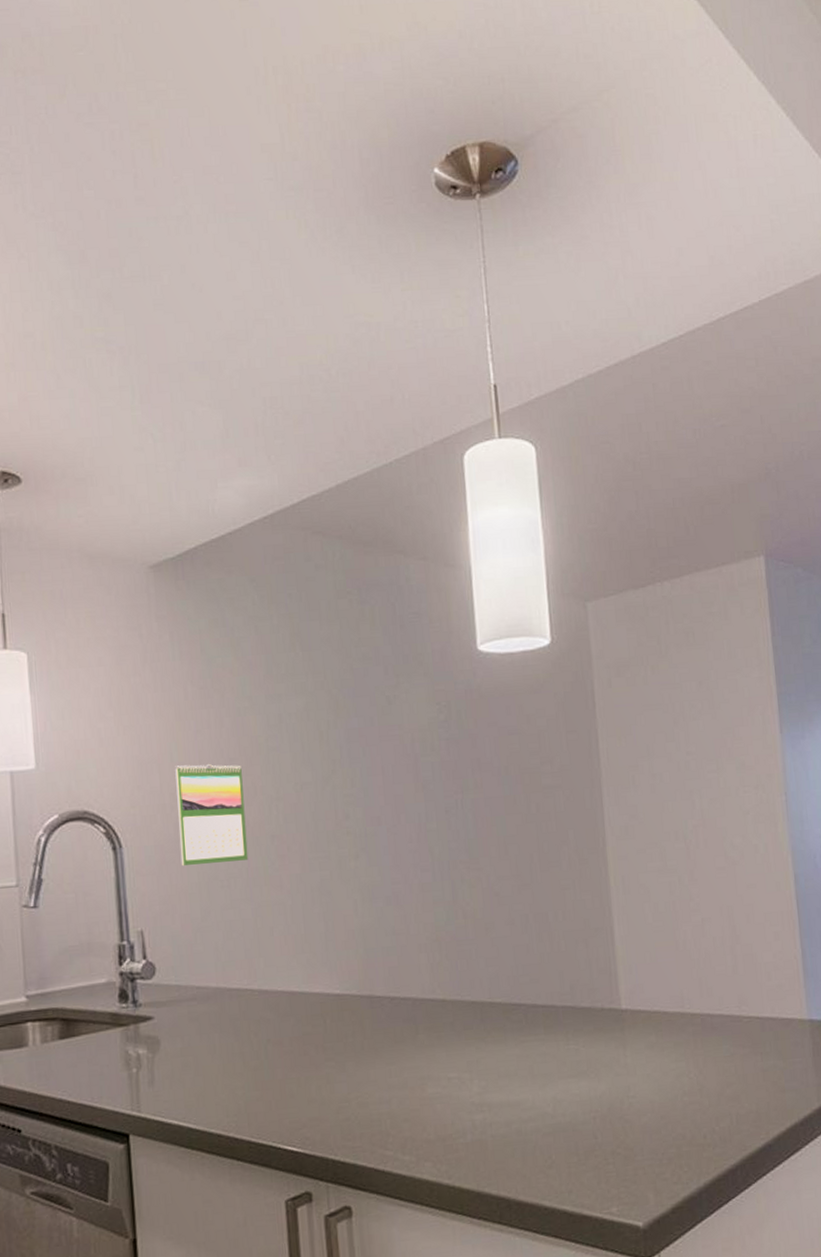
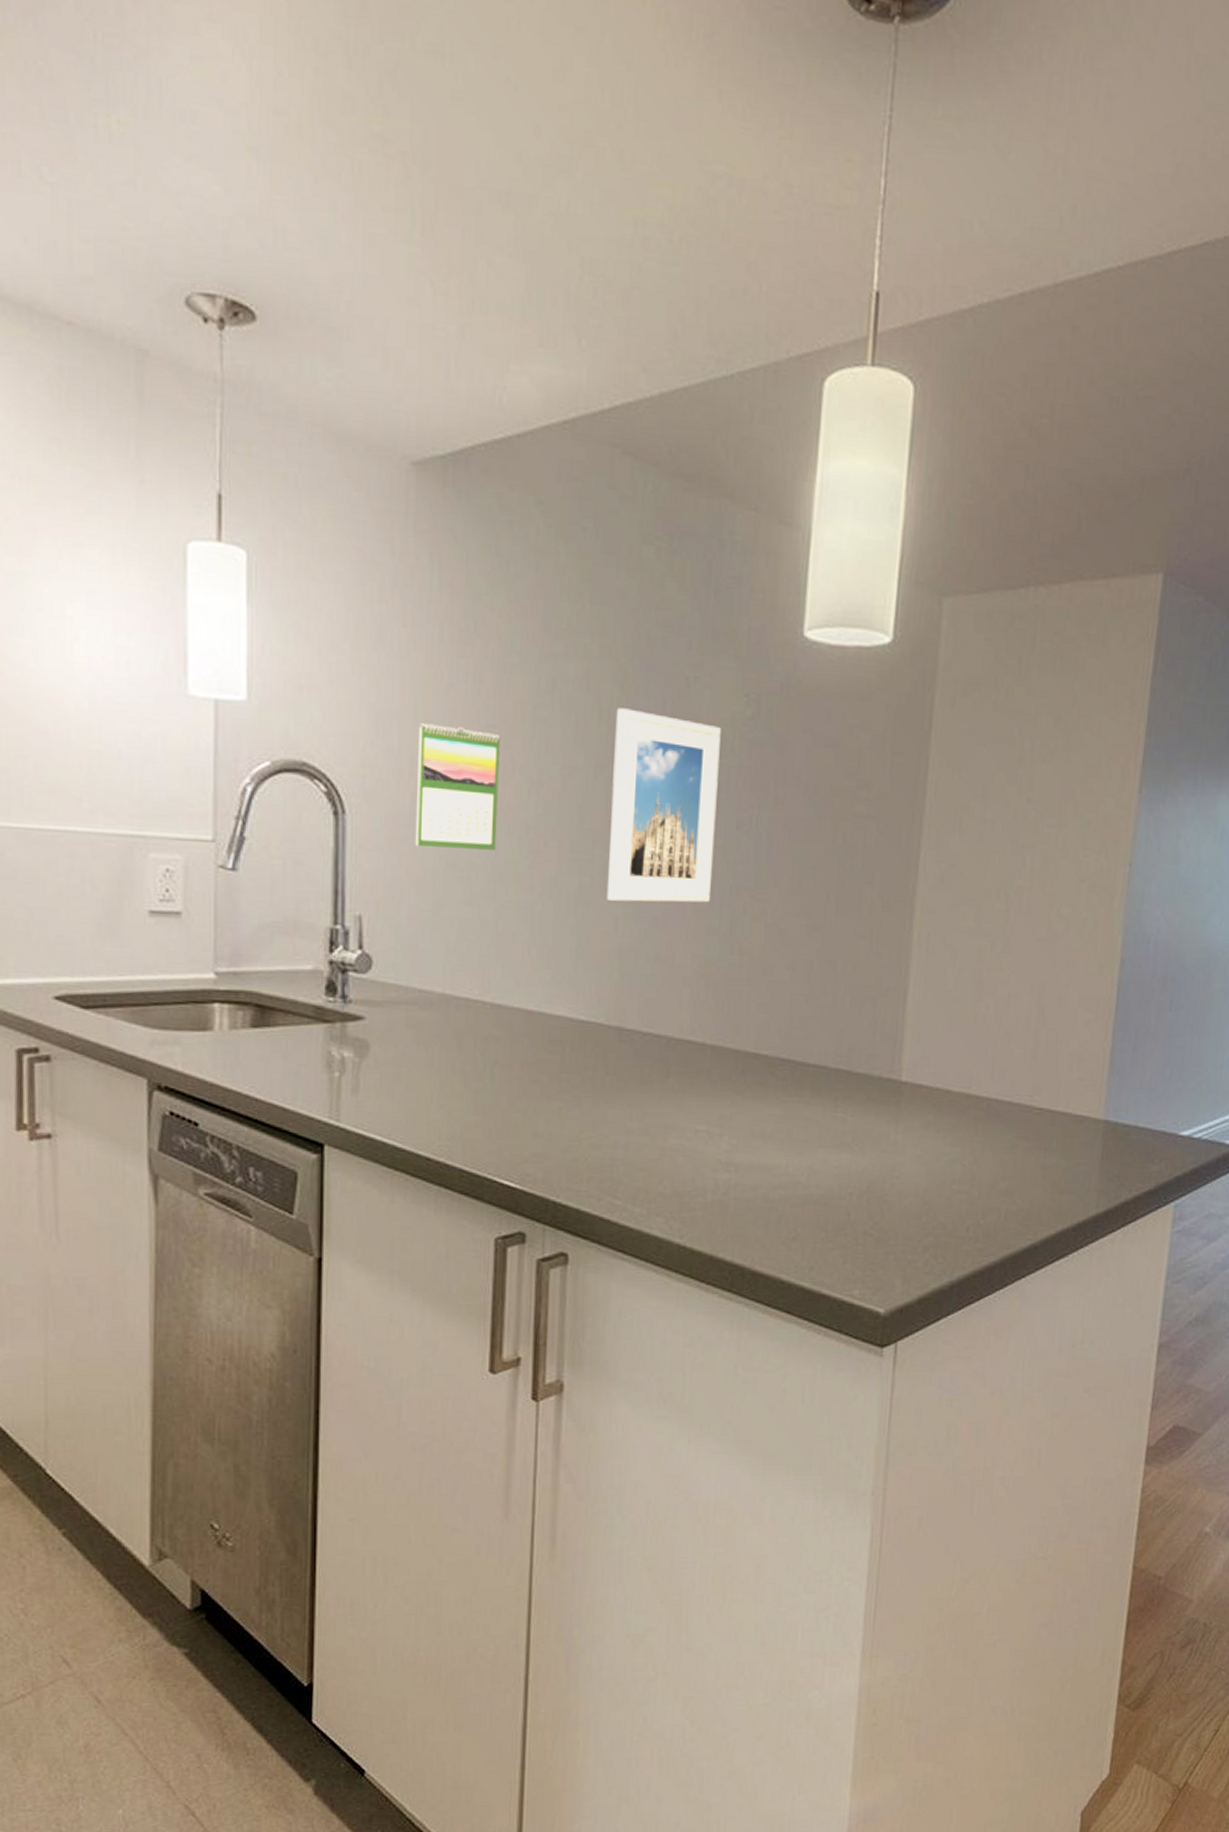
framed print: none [333,728,432,888] -> present [606,708,721,903]

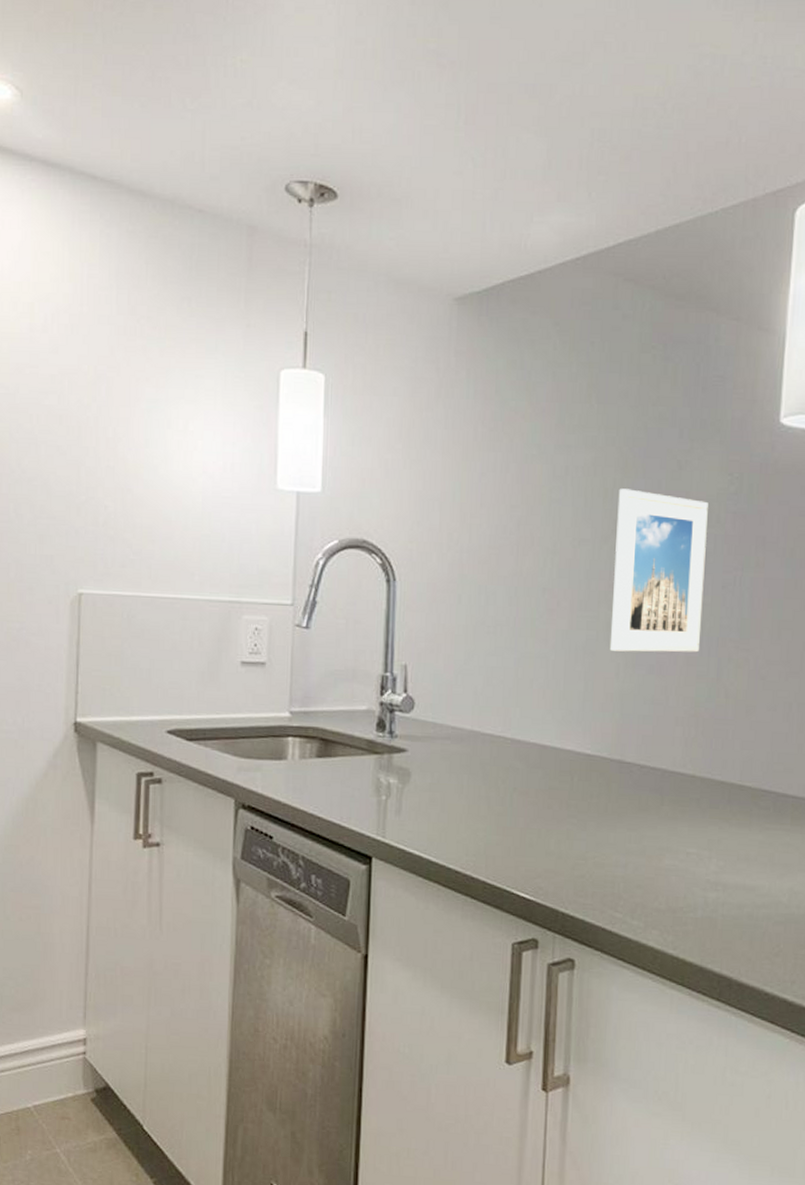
calendar: present [415,723,500,850] -> none [451,506,522,609]

